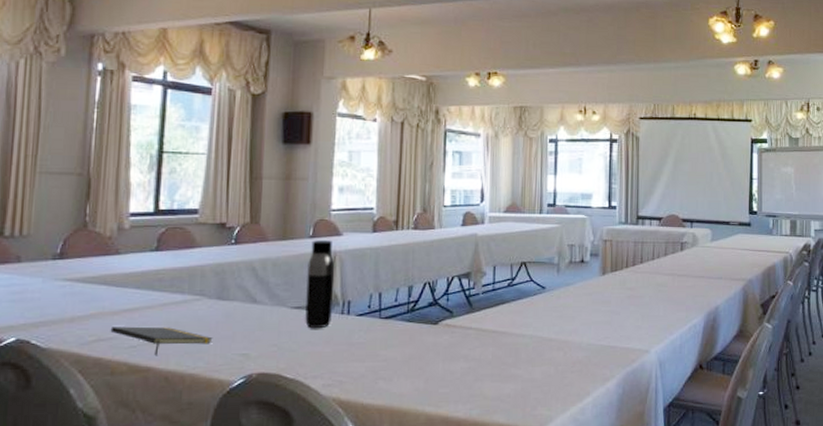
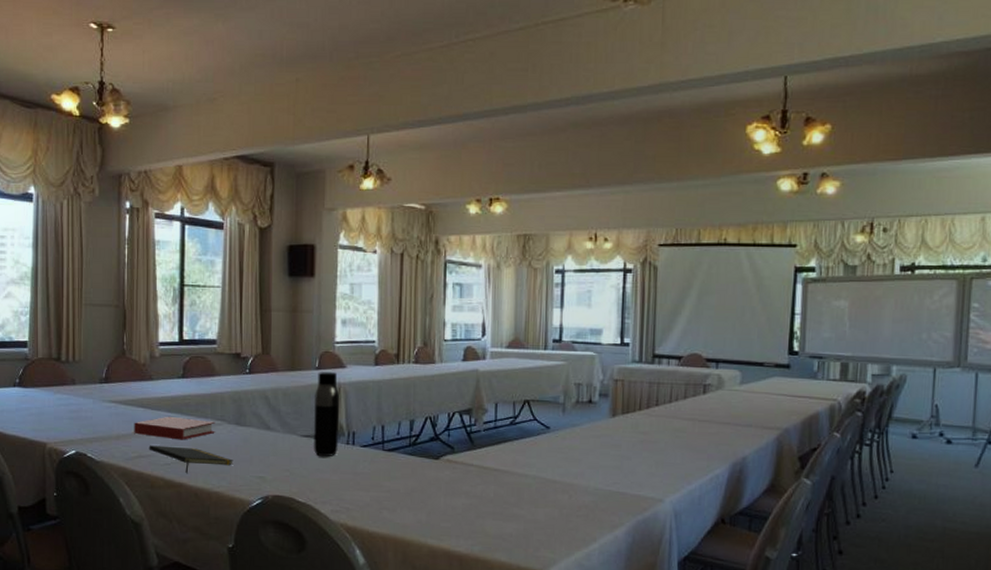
book: none [93,293,193,319] -> present [134,416,215,440]

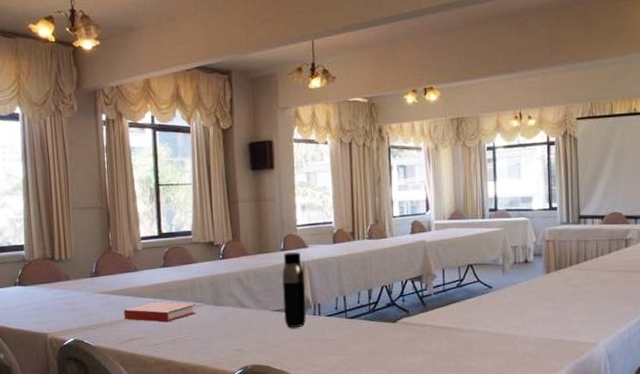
notepad: present [149,445,233,474] -> none [138,328,214,352]

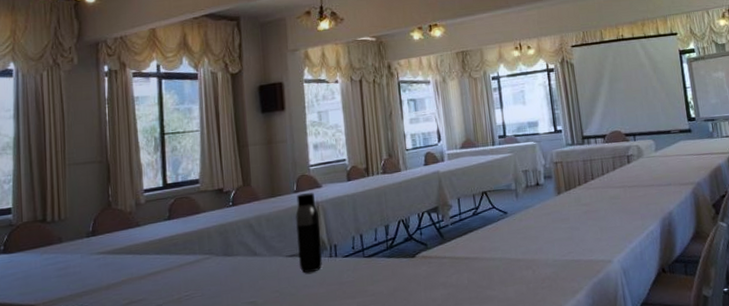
book: present [124,302,196,322] -> none [123,256,204,281]

